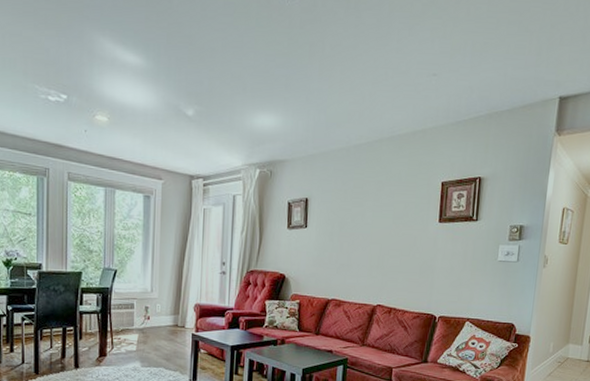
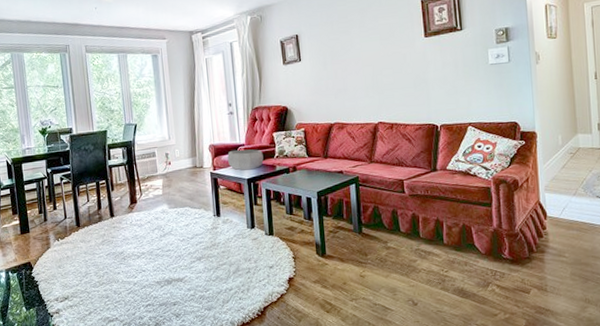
decorative bowl: none [213,313,252,337] -> present [227,149,264,171]

